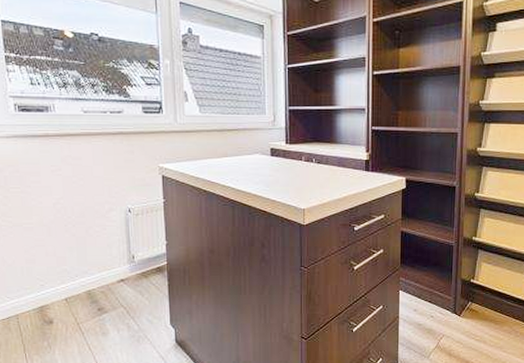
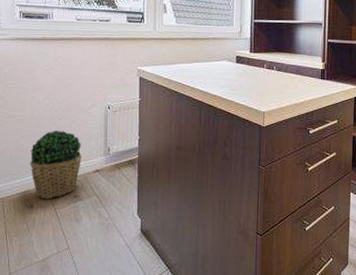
potted plant: none [42,238,103,314] -> present [29,130,82,200]

